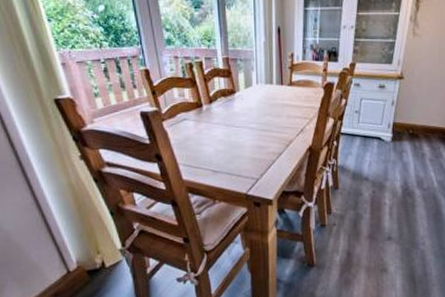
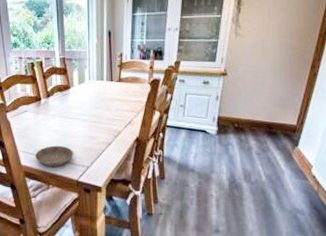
saucer: none [197,156,242,180] -> present [34,145,74,167]

